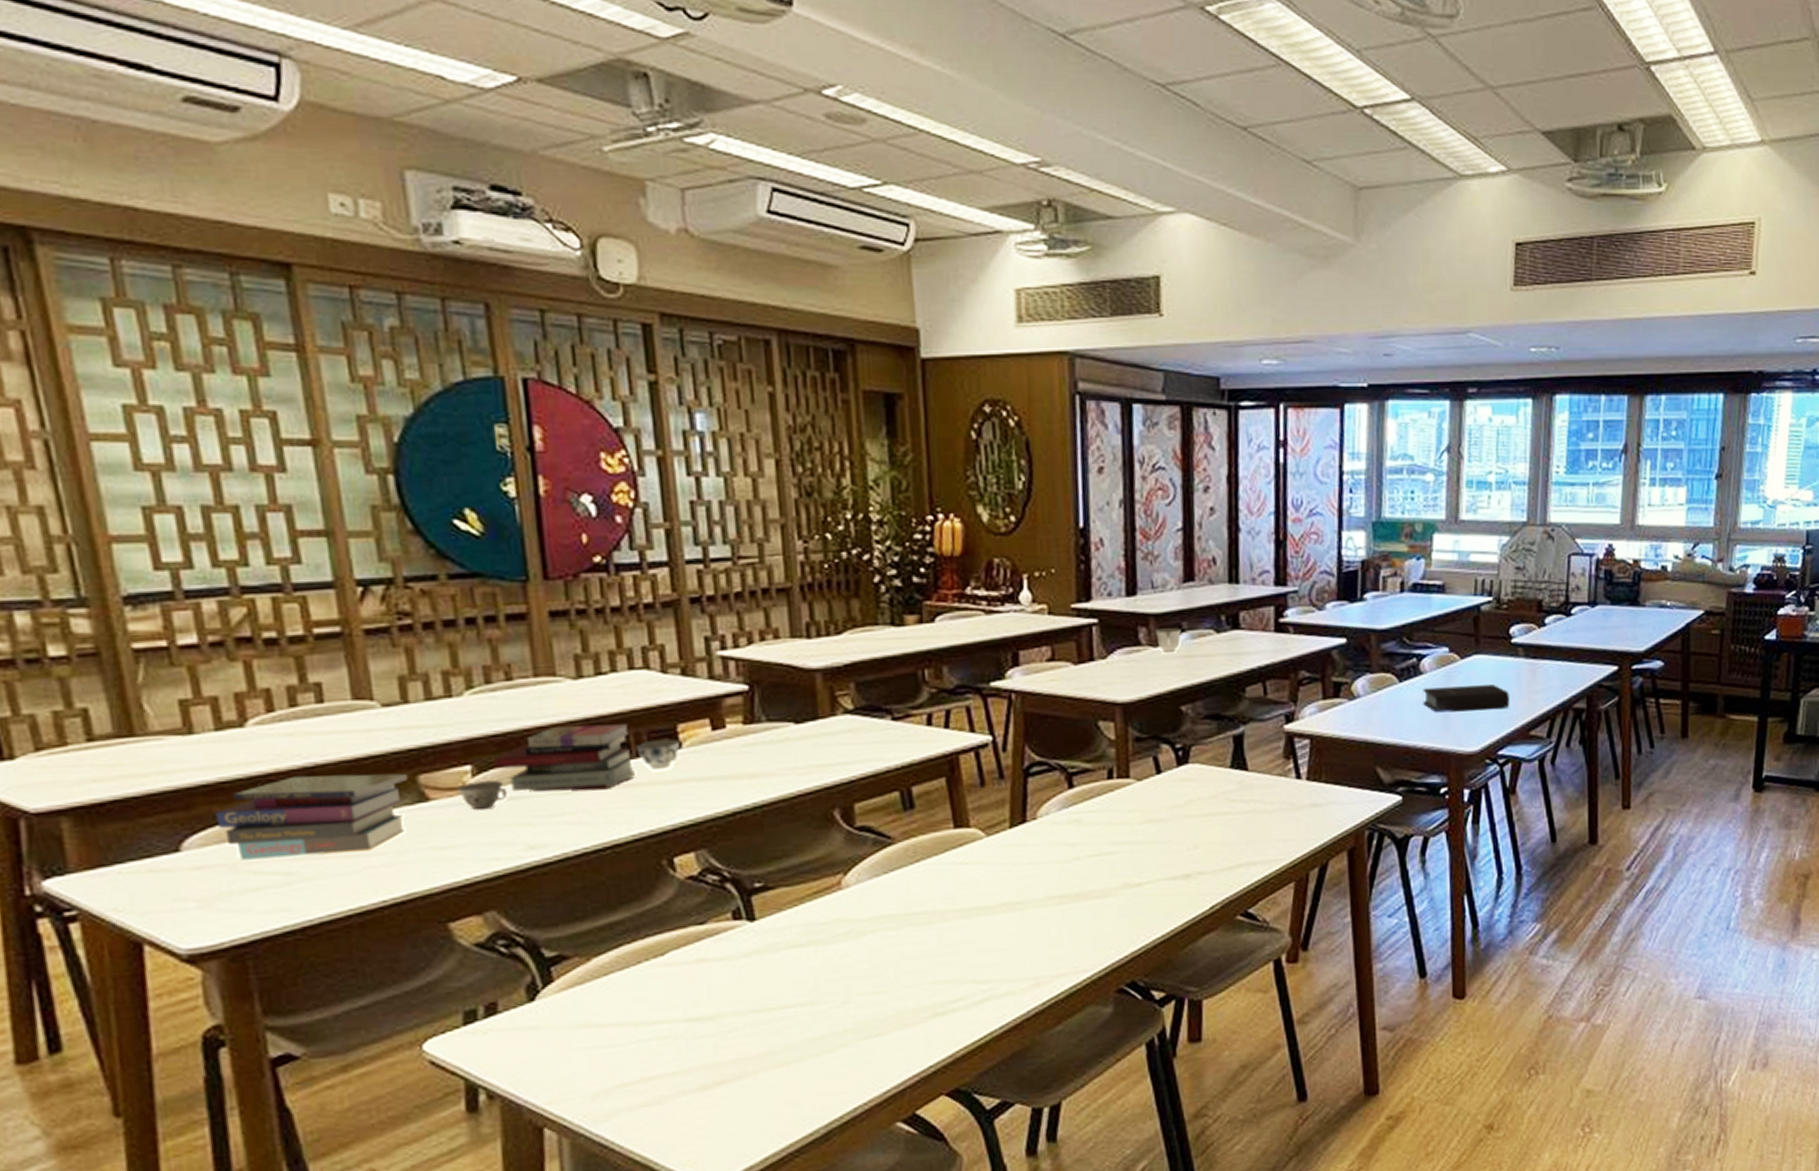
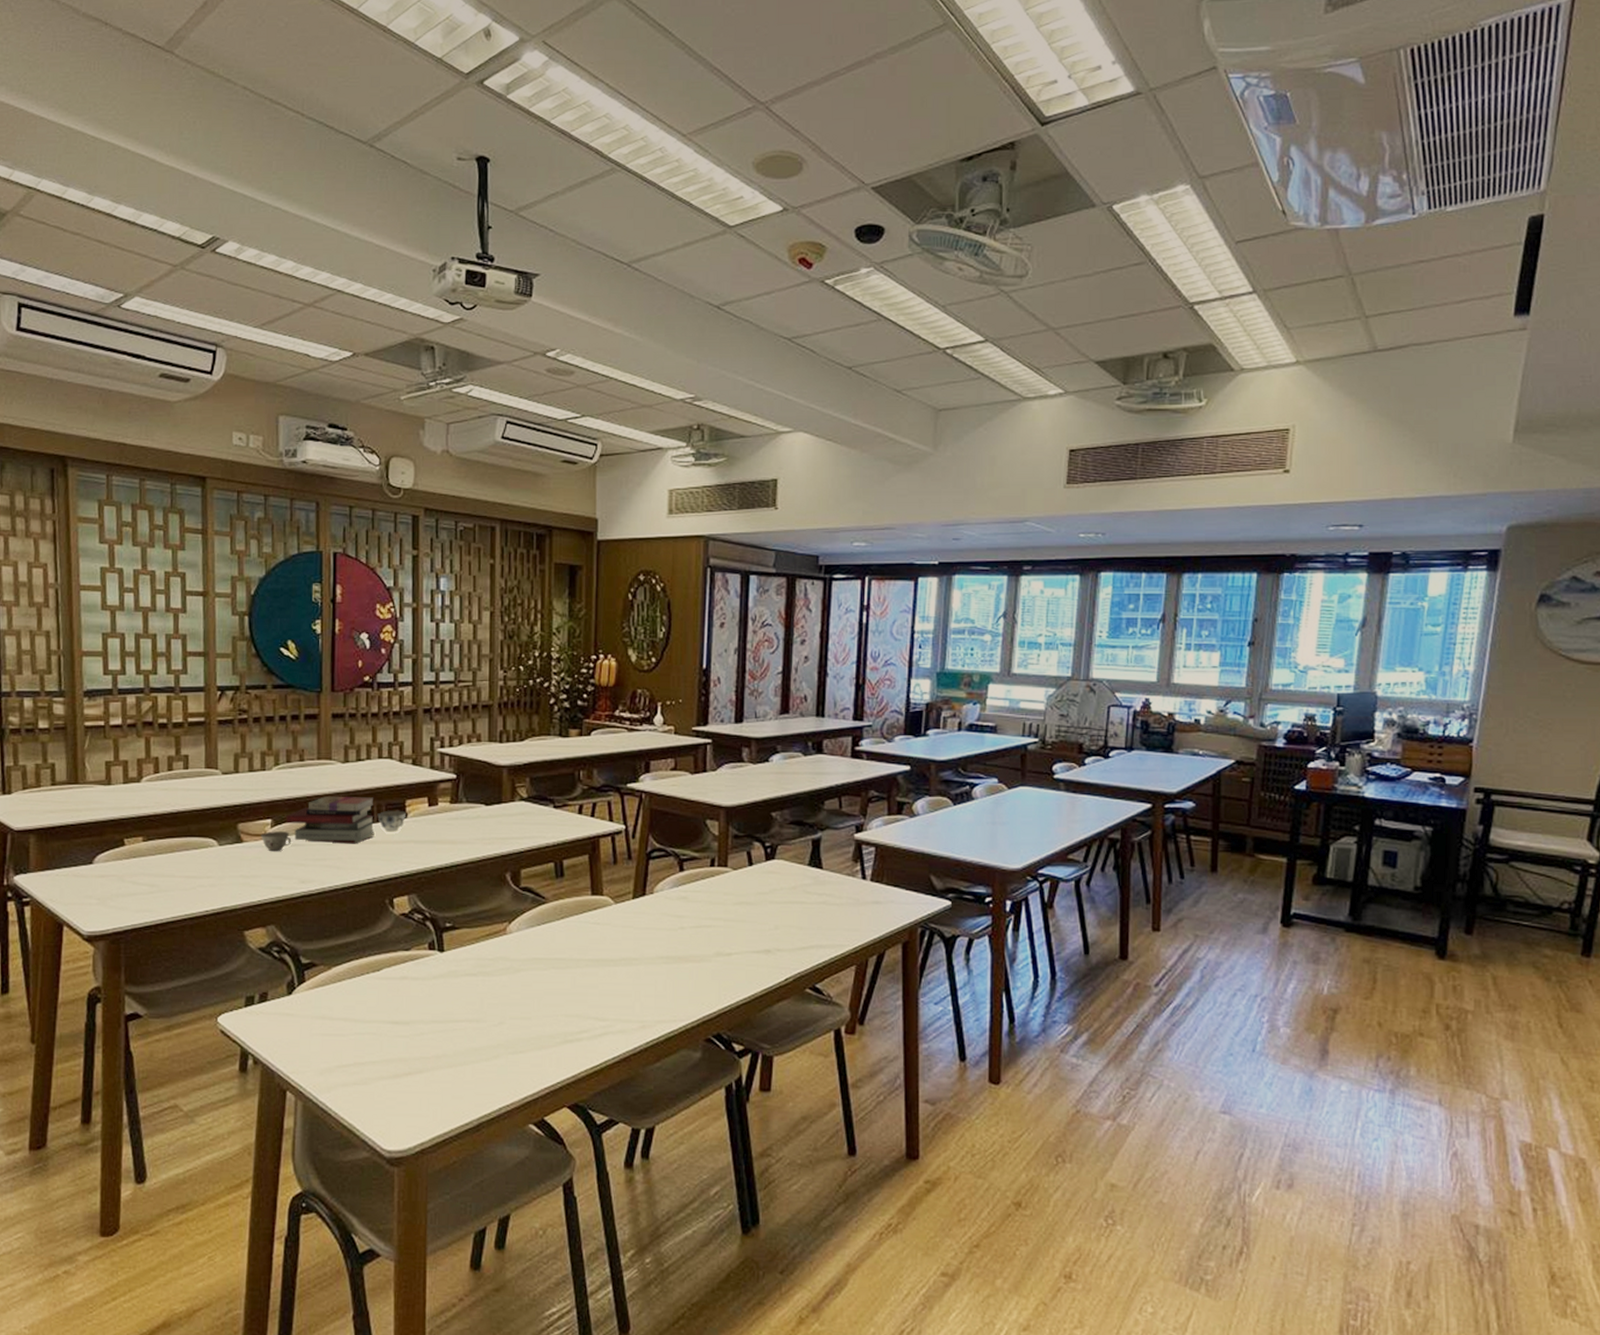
books: present [215,773,409,860] -> none [116,818,232,875]
teacup: present [1154,628,1181,654] -> none [755,750,776,770]
book: present [1423,684,1510,713] -> none [974,812,1050,834]

